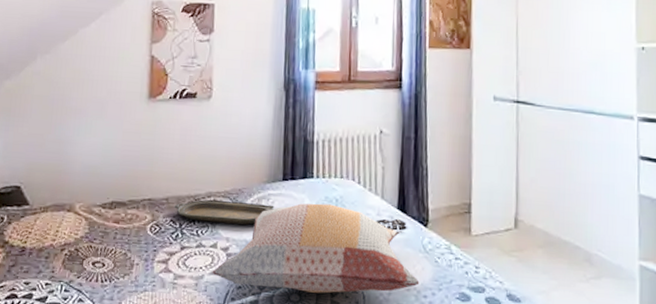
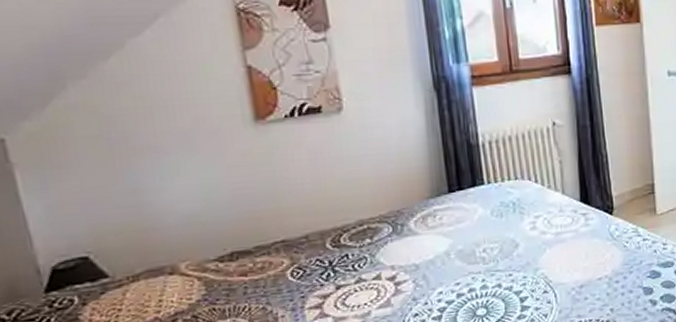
serving tray: present [174,200,275,225] -> none [317,221,443,255]
decorative pillow: present [212,203,420,294] -> none [380,209,610,312]

